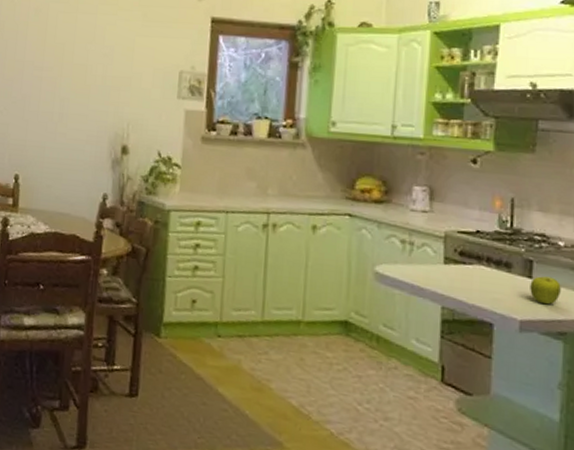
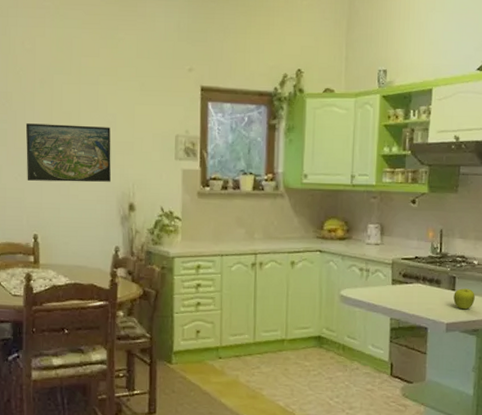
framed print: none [12,54,107,121] -> present [25,123,111,182]

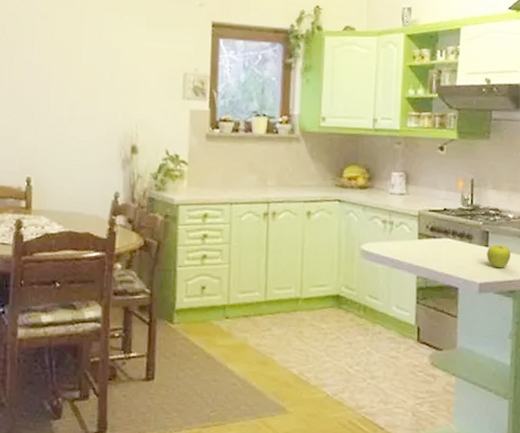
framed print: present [25,123,111,182] -> none [22,58,114,122]

